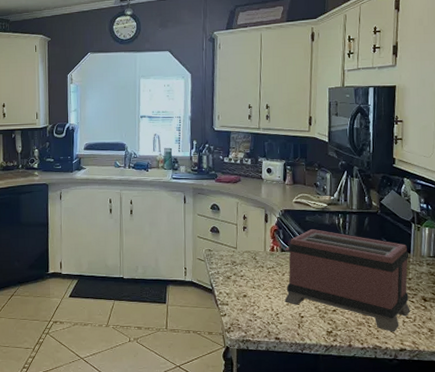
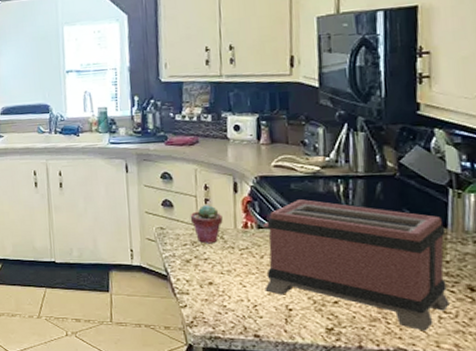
potted succulent: none [231,231,256,264] -> present [190,204,223,244]

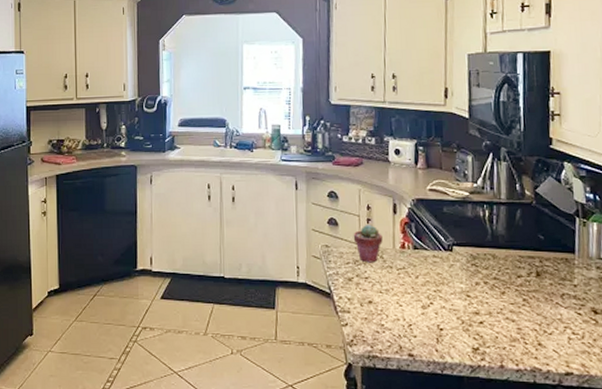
toaster: present [262,199,450,331] -> none [418,223,577,352]

